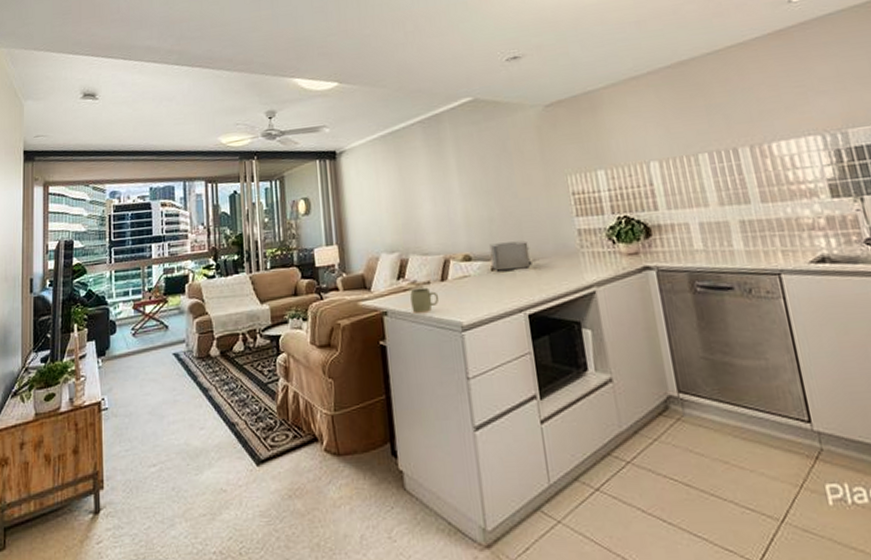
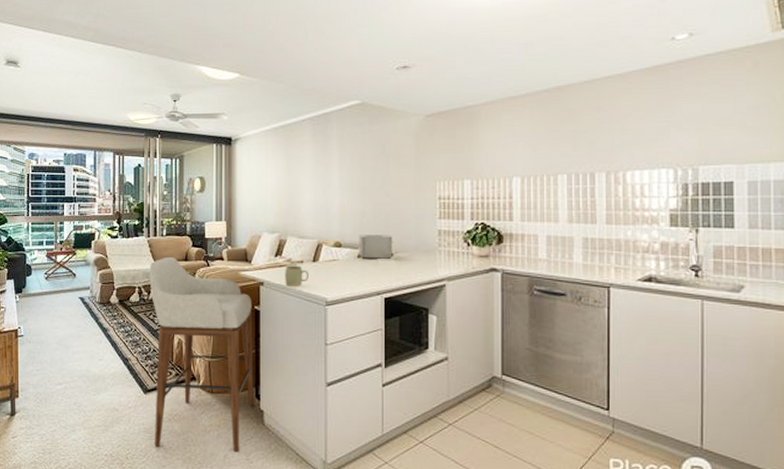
bar stool: none [253,293,391,535] -> present [149,256,254,452]

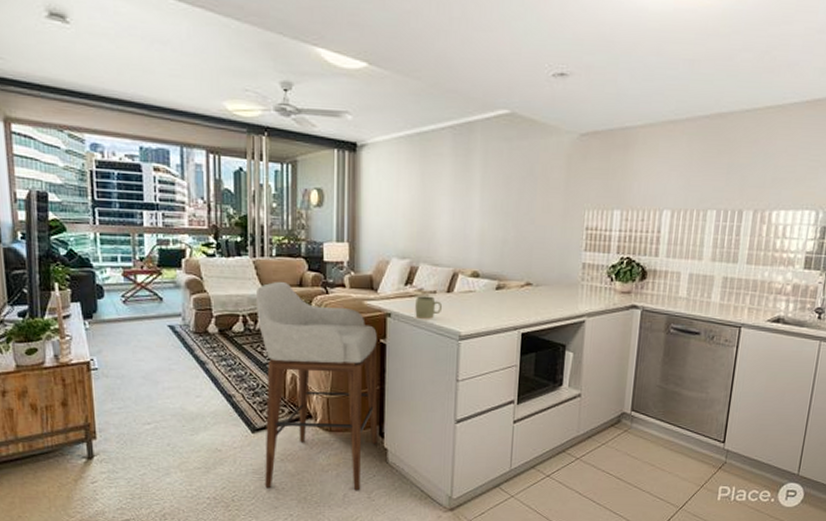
toaster: present [359,235,394,260] -> none [497,264,536,293]

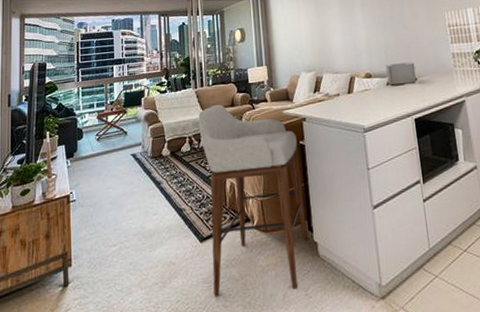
mug: present [415,296,443,320] -> none [324,98,347,120]
toaster: none [497,264,536,293] -> present [385,62,418,87]

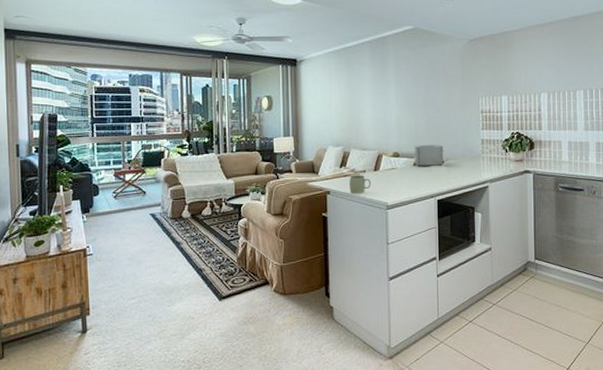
bar stool: present [198,104,308,297] -> none [220,171,324,349]
mug: none [324,98,347,120] -> present [349,175,372,195]

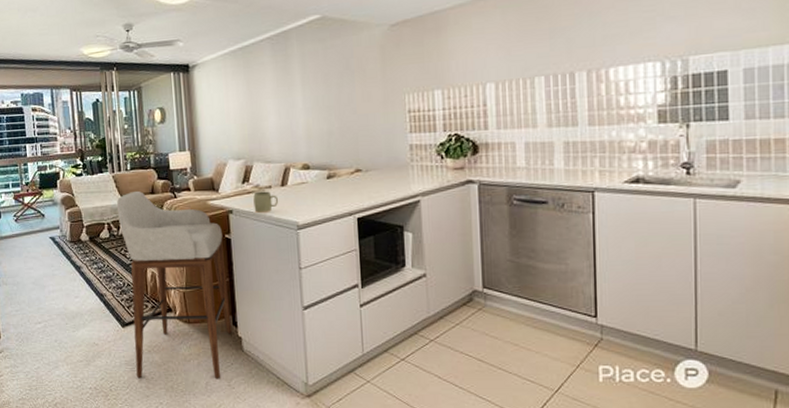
bar stool: none [220,171,324,349] -> present [116,190,232,379]
toaster: present [414,145,445,167] -> none [327,153,365,181]

